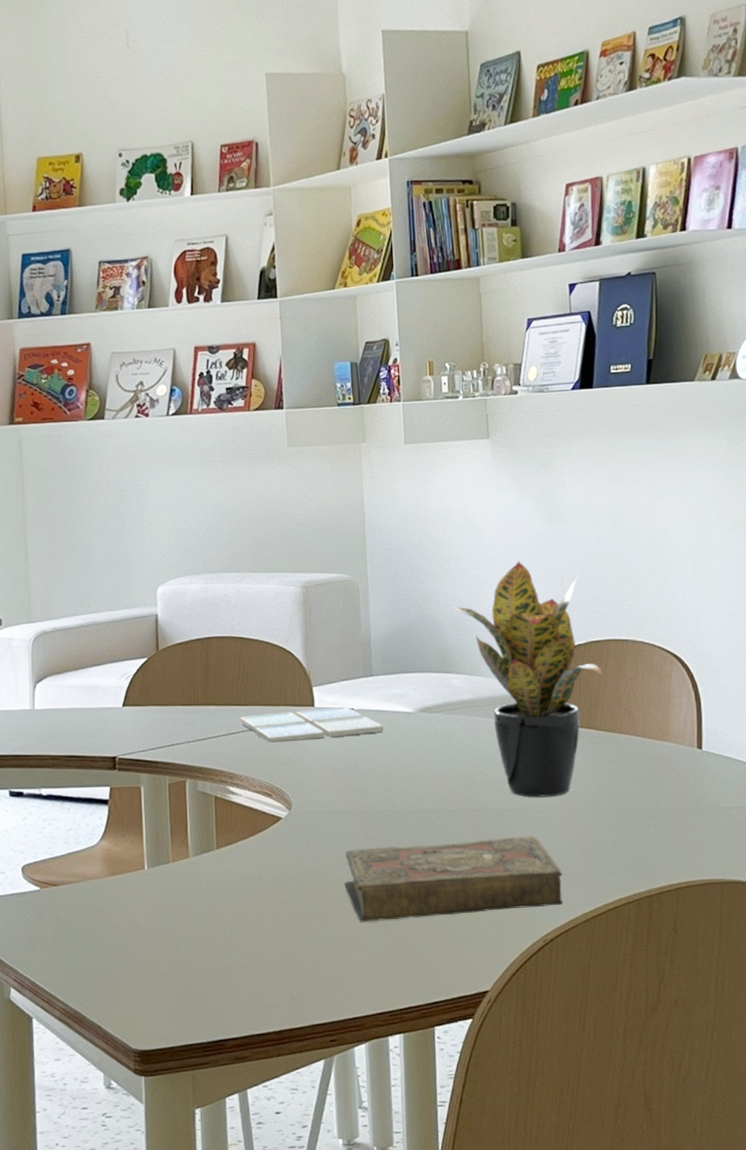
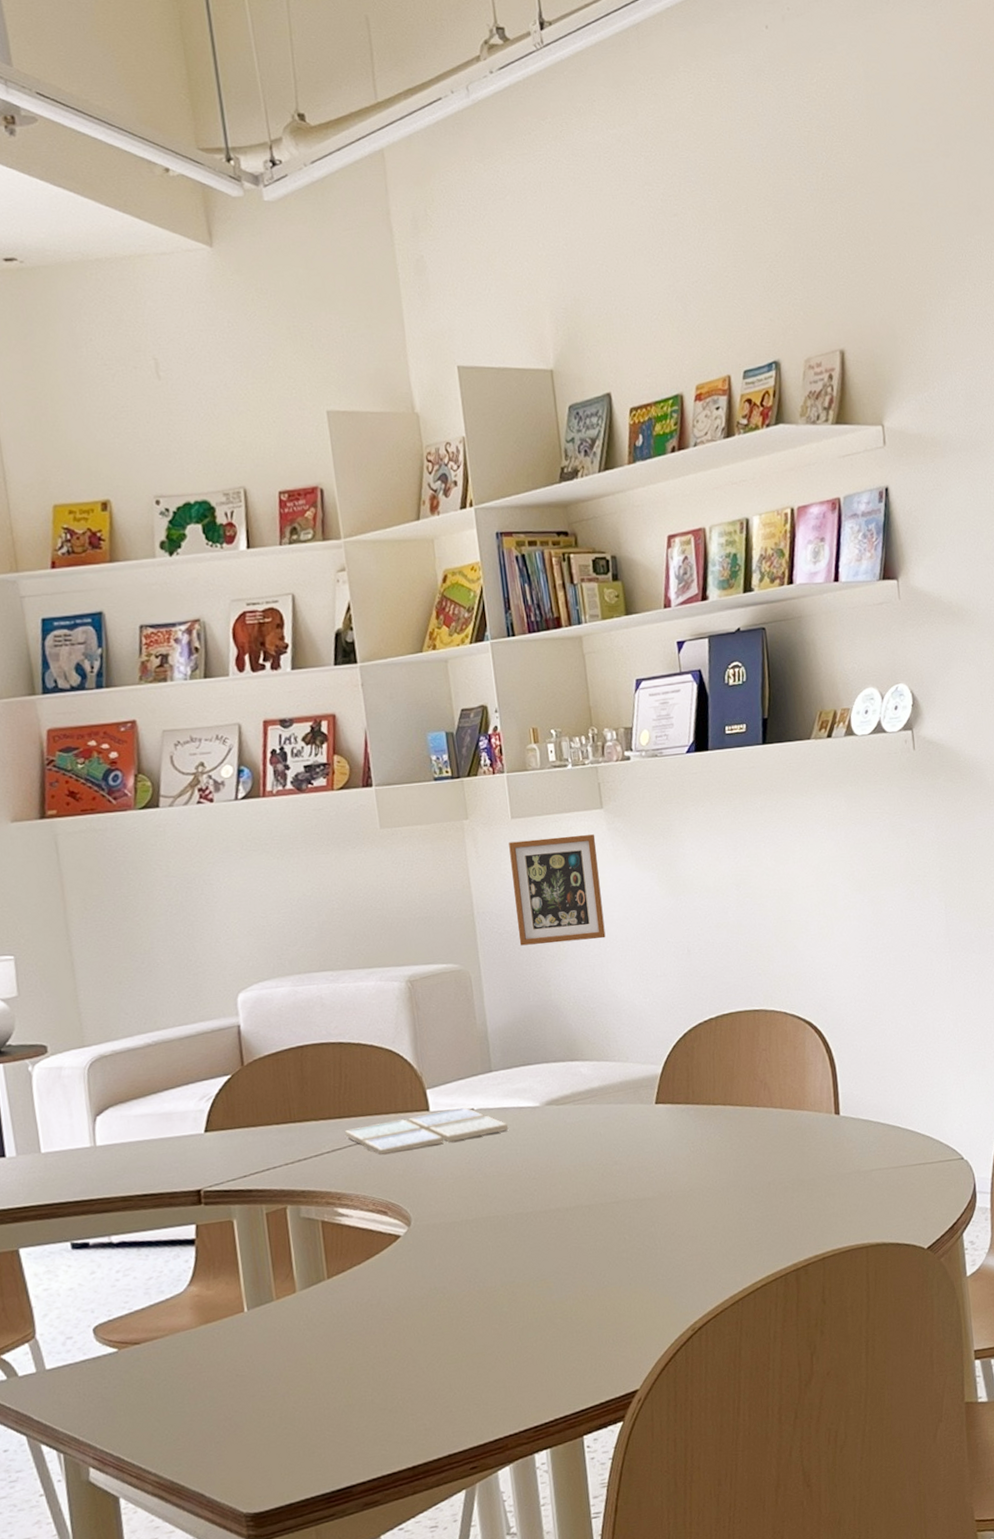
book: present [344,836,563,922] -> none [474,1222,709,1337]
picture frame: none [401,462,484,562] -> present [509,834,606,946]
potted plant: present [450,561,603,797] -> none [571,936,736,1183]

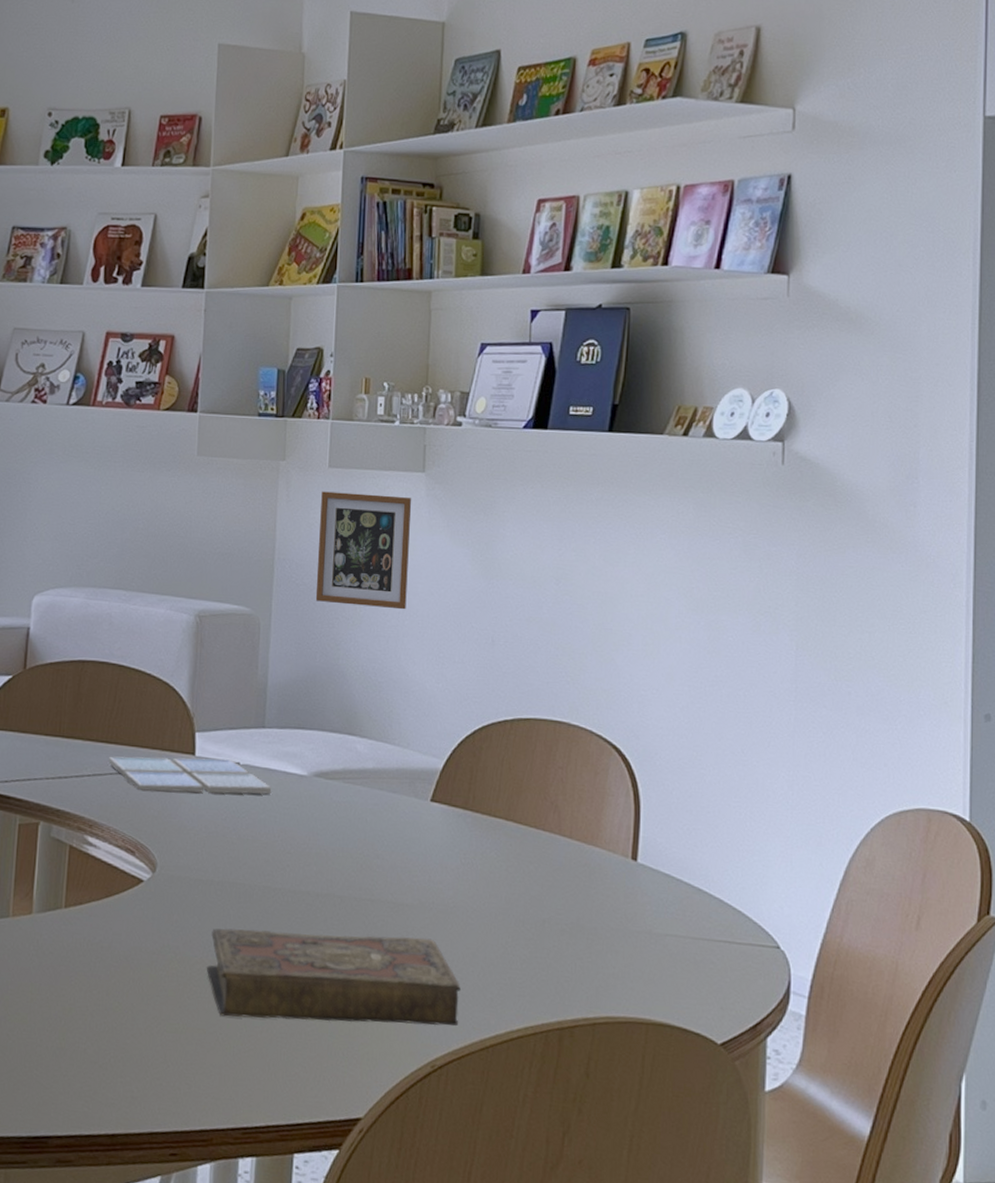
book: none [474,1222,709,1337] -> present [206,928,461,1026]

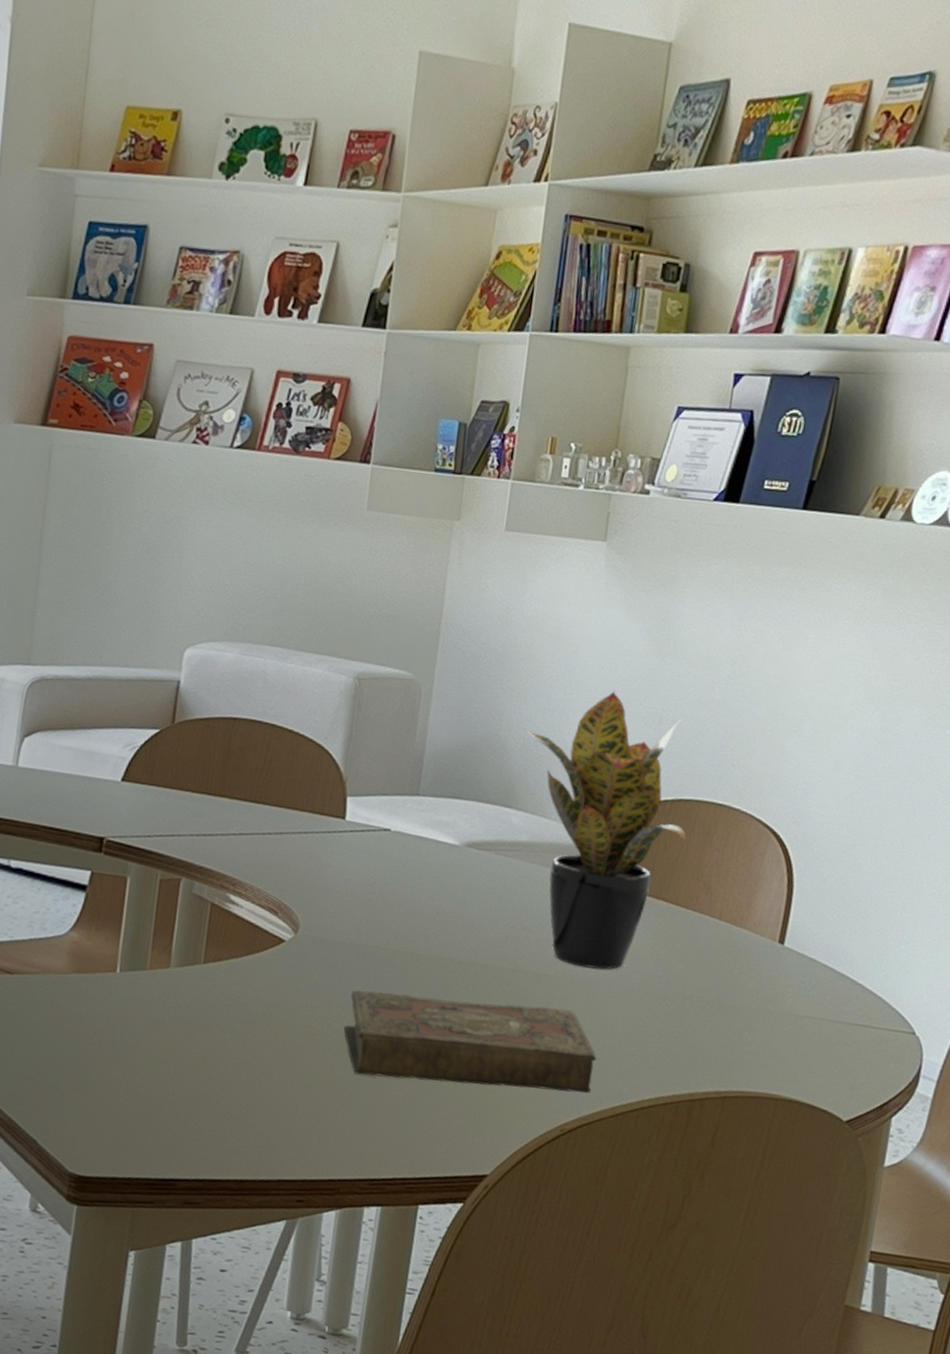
drink coaster: present [109,756,272,795] -> none [256,816,422,862]
picture frame: present [315,491,412,610] -> none [480,555,590,683]
potted plant: none [361,615,529,895] -> present [524,691,686,969]

